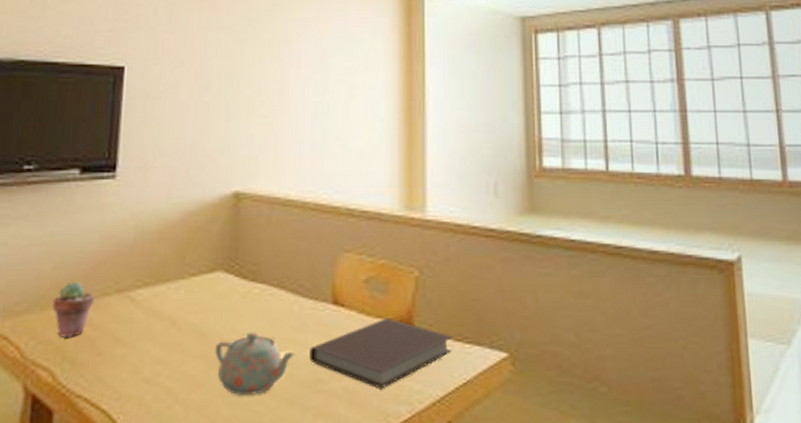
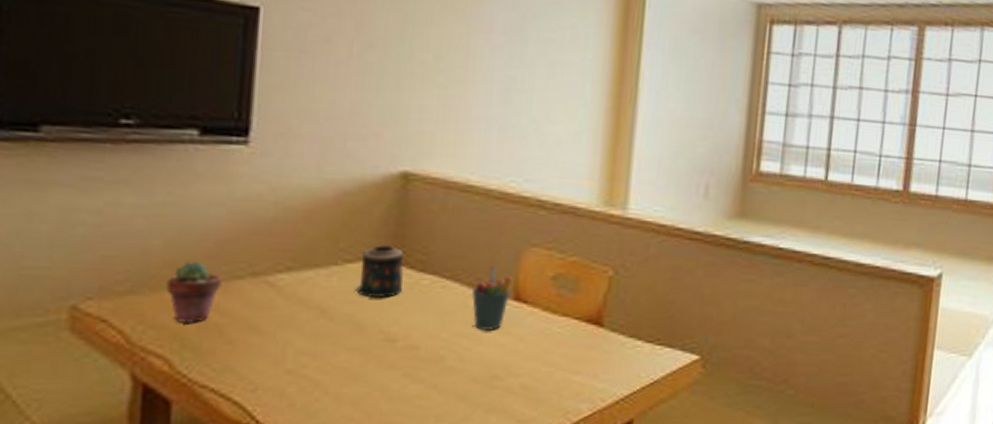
candle: none [199,259,239,308] -> present [355,245,404,299]
teapot: present [215,332,295,395] -> none [373,325,468,390]
pen holder: none [295,273,330,334] -> present [471,266,513,330]
notebook: present [309,318,453,389] -> none [484,316,644,387]

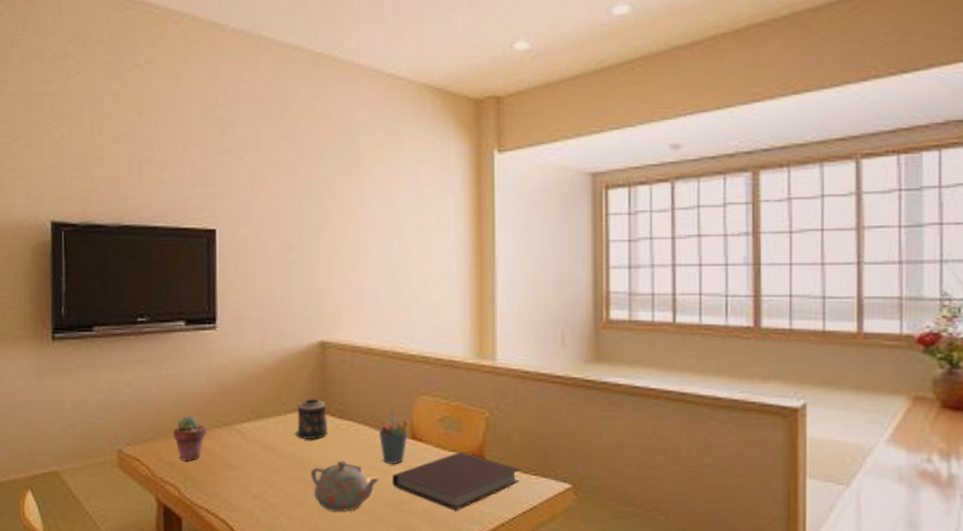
teapot: none [373,325,468,390] -> present [311,460,380,512]
notebook: none [484,316,644,387] -> present [392,452,521,511]

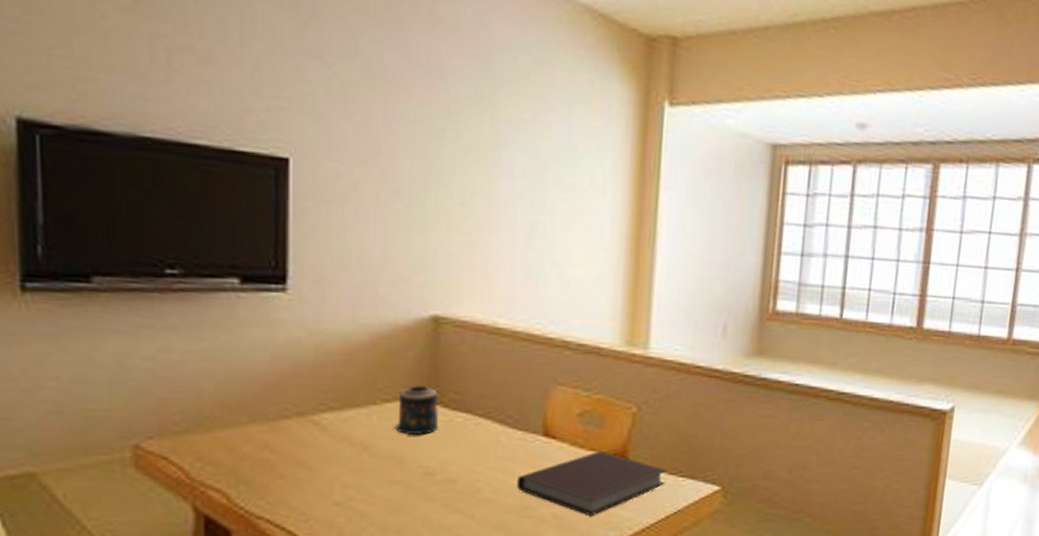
potted succulent: present [173,417,206,462] -> none [219,403,270,461]
teapot: present [311,460,380,512] -> none [414,460,502,519]
pen holder: present [378,412,409,464] -> none [503,404,541,464]

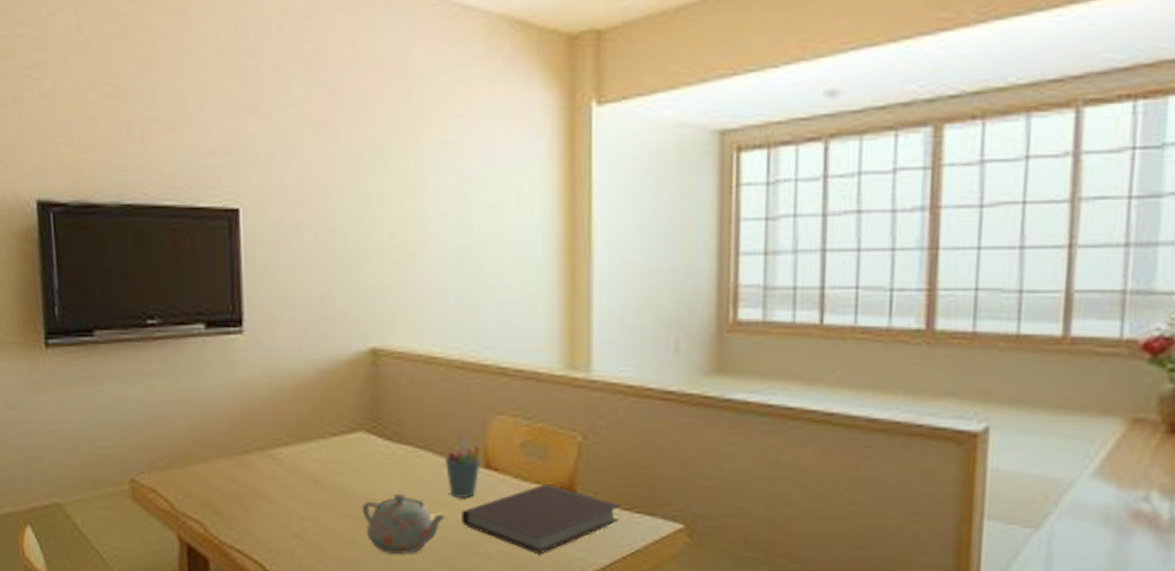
candle: present [394,385,439,436] -> none [342,419,383,469]
teapot: none [414,460,502,519] -> present [362,493,446,554]
pen holder: none [503,404,541,464] -> present [444,435,482,498]

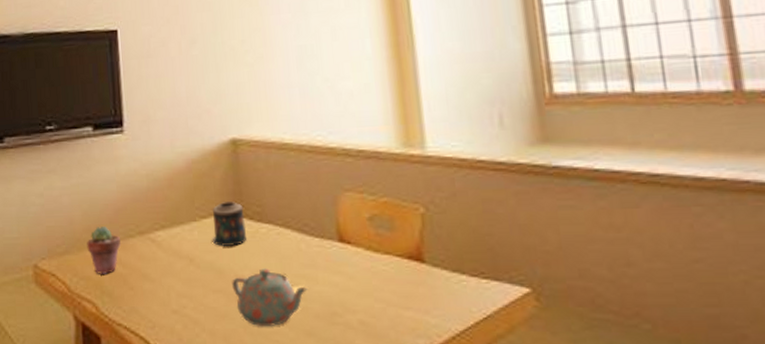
potted succulent: none [195,440,235,494] -> present [87,227,121,275]
candle: none [342,419,383,469] -> present [212,202,247,247]
pen holder: present [444,435,482,498] -> none [302,212,335,271]
notebook: present [461,484,621,555] -> none [321,254,468,323]

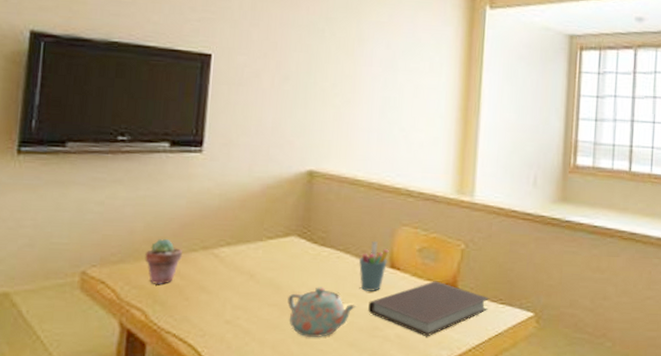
candle: present [212,202,247,247] -> none [275,226,310,266]
pen holder: none [302,212,335,271] -> present [358,241,389,291]
notebook: none [321,254,468,323] -> present [368,281,490,337]

